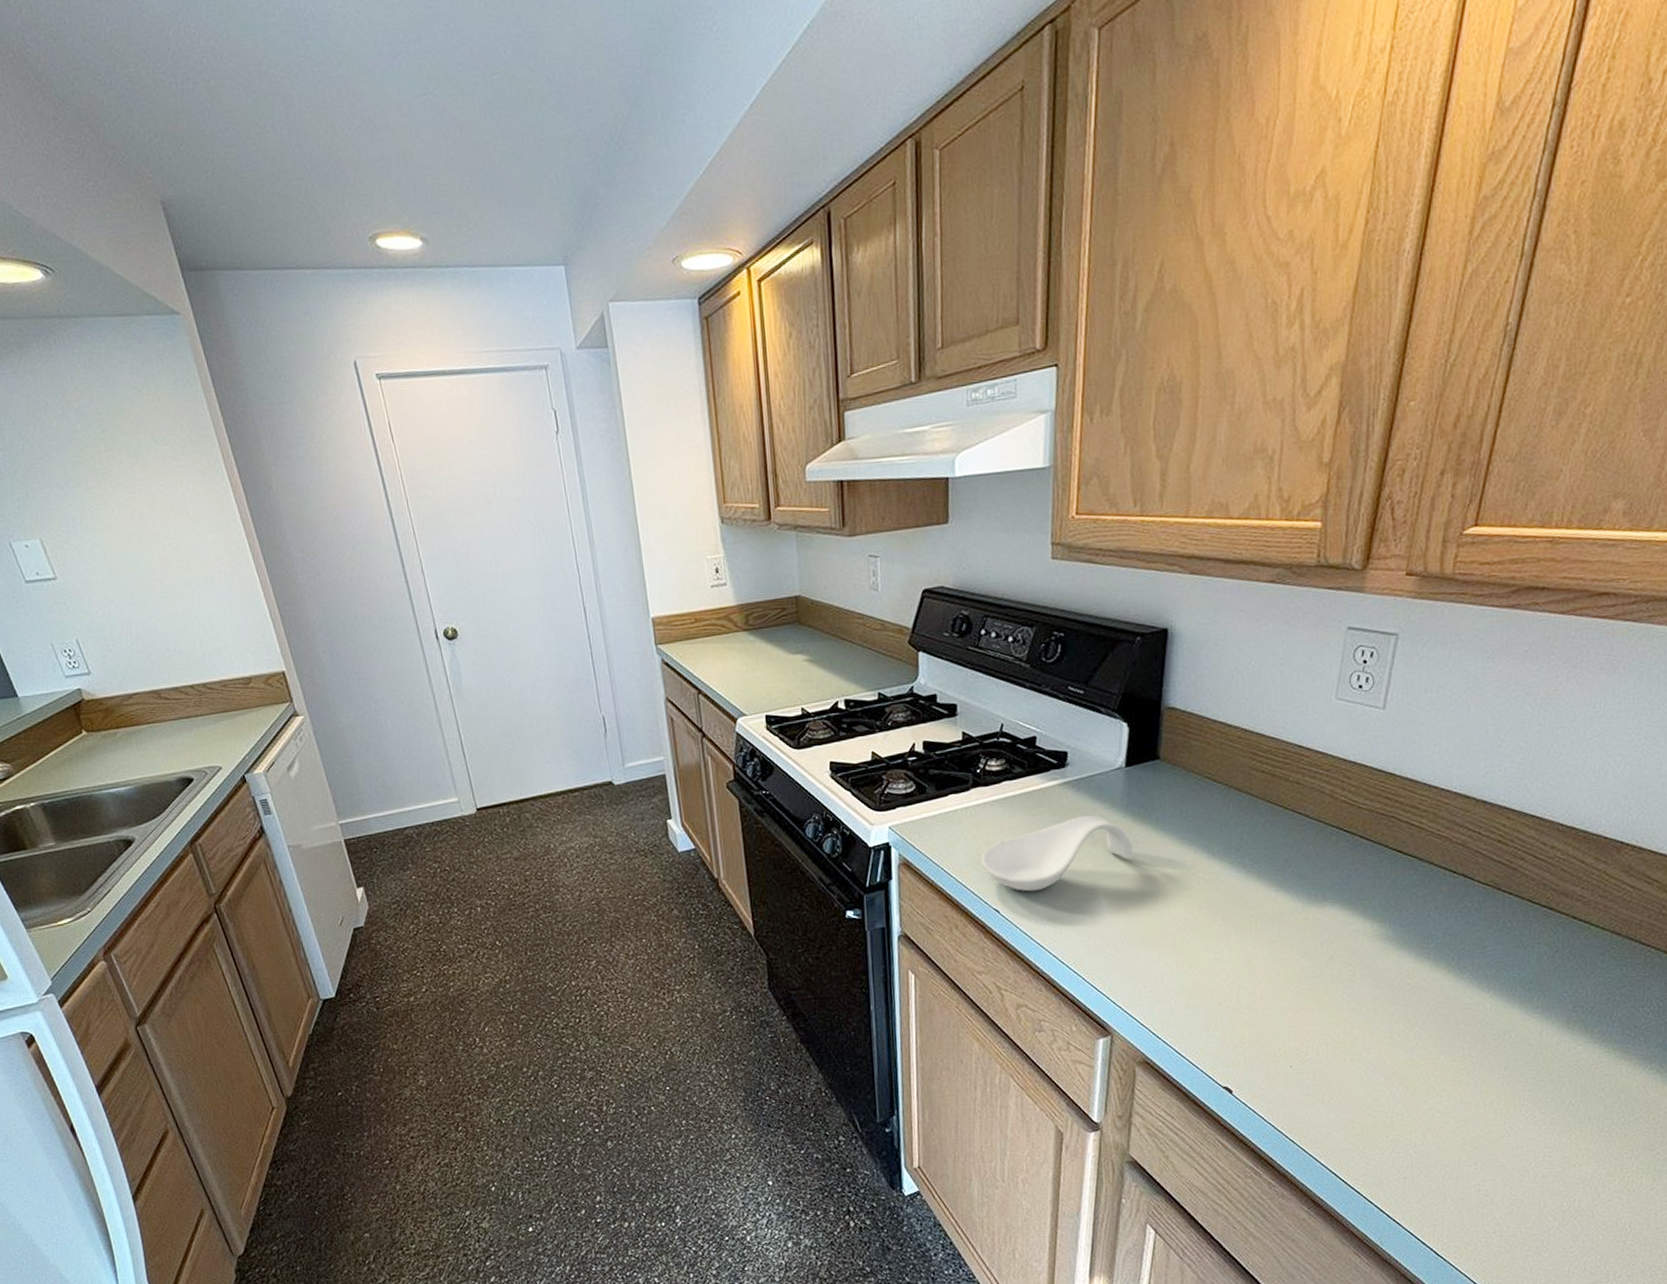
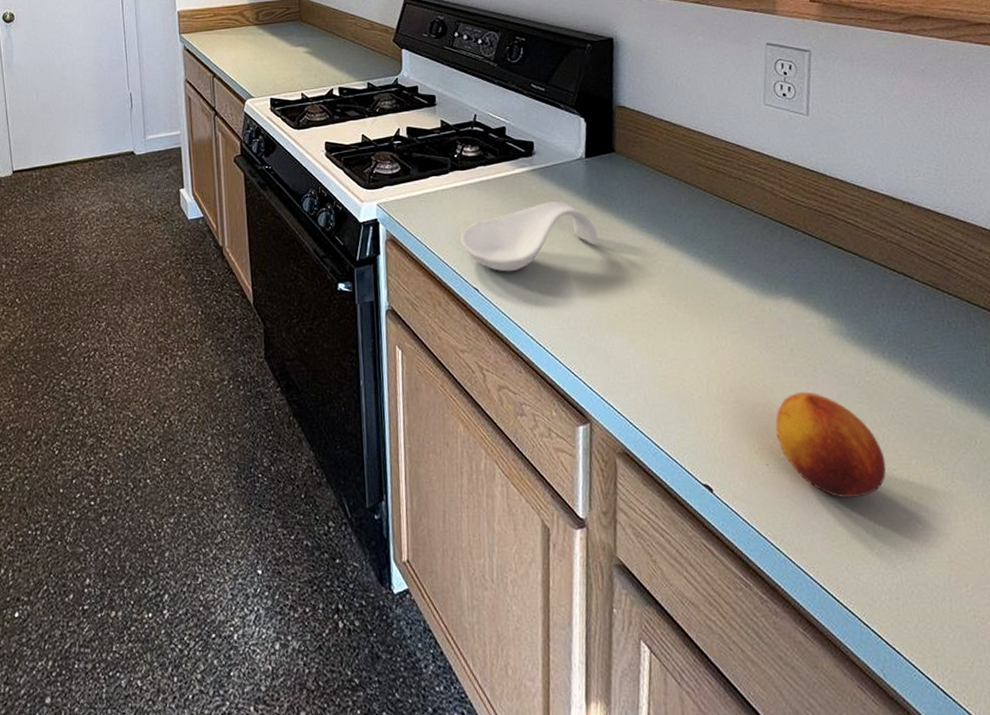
fruit: none [1304,996,1414,1093] -> present [775,391,887,498]

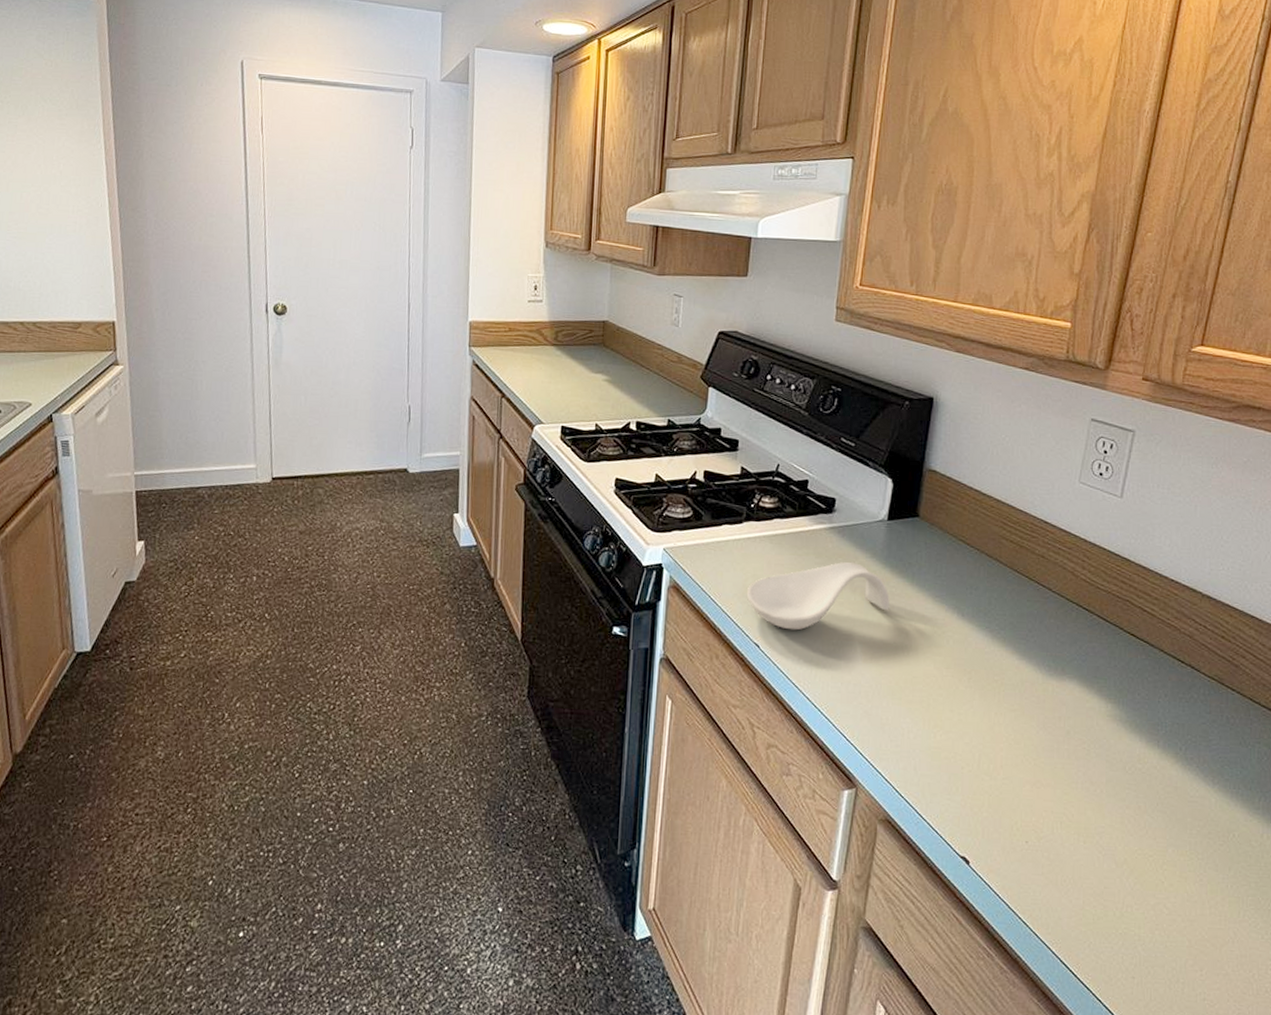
fruit: present [775,391,887,498] -> none [1040,773,1143,880]

